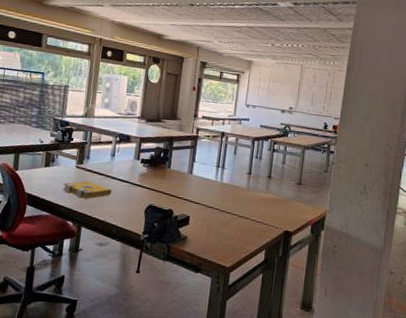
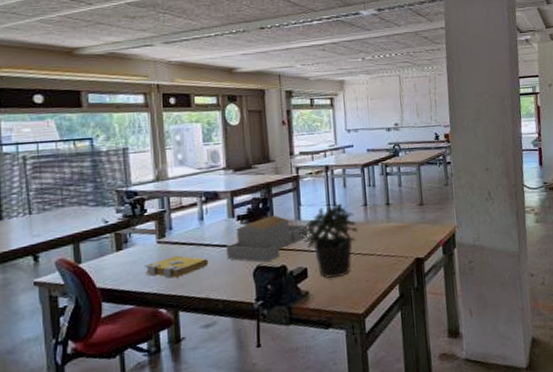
architectural model: none [127,165,197,204] -> present [226,215,309,263]
potted plant: none [188,167,239,232] -> present [298,203,358,279]

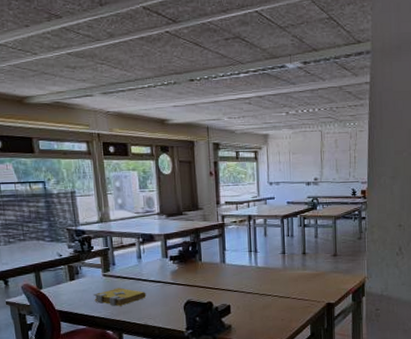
architectural model: present [226,215,309,263] -> none [161,258,232,299]
potted plant: present [298,203,358,279] -> none [222,250,276,316]

